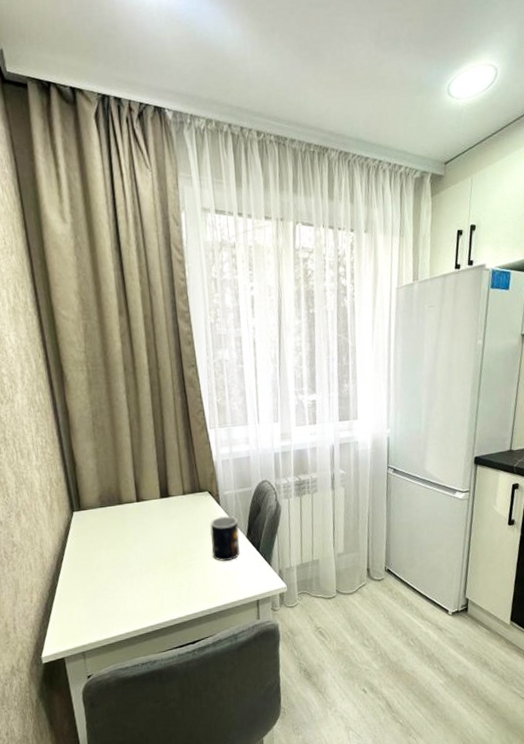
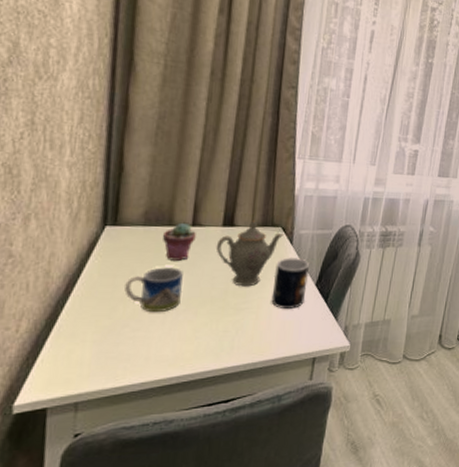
mug: none [97,538,141,577] -> present [124,267,183,313]
potted succulent: none [116,500,142,533] -> present [163,222,196,261]
teapot: none [158,489,211,547] -> present [216,221,283,287]

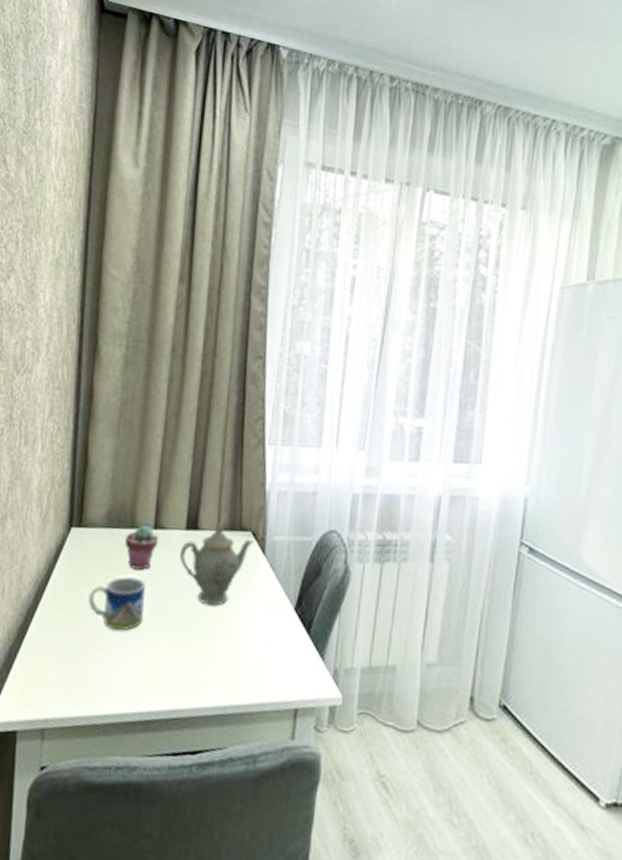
mug: present [271,256,309,308] -> none [242,570,286,639]

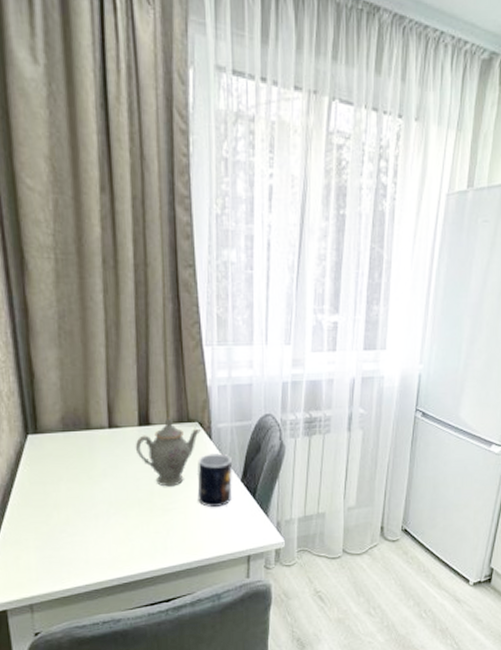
mug: present [88,576,146,631] -> none [55,471,110,518]
potted succulent: present [125,524,159,570] -> none [83,425,114,465]
mug: none [242,570,286,639] -> present [197,452,233,507]

